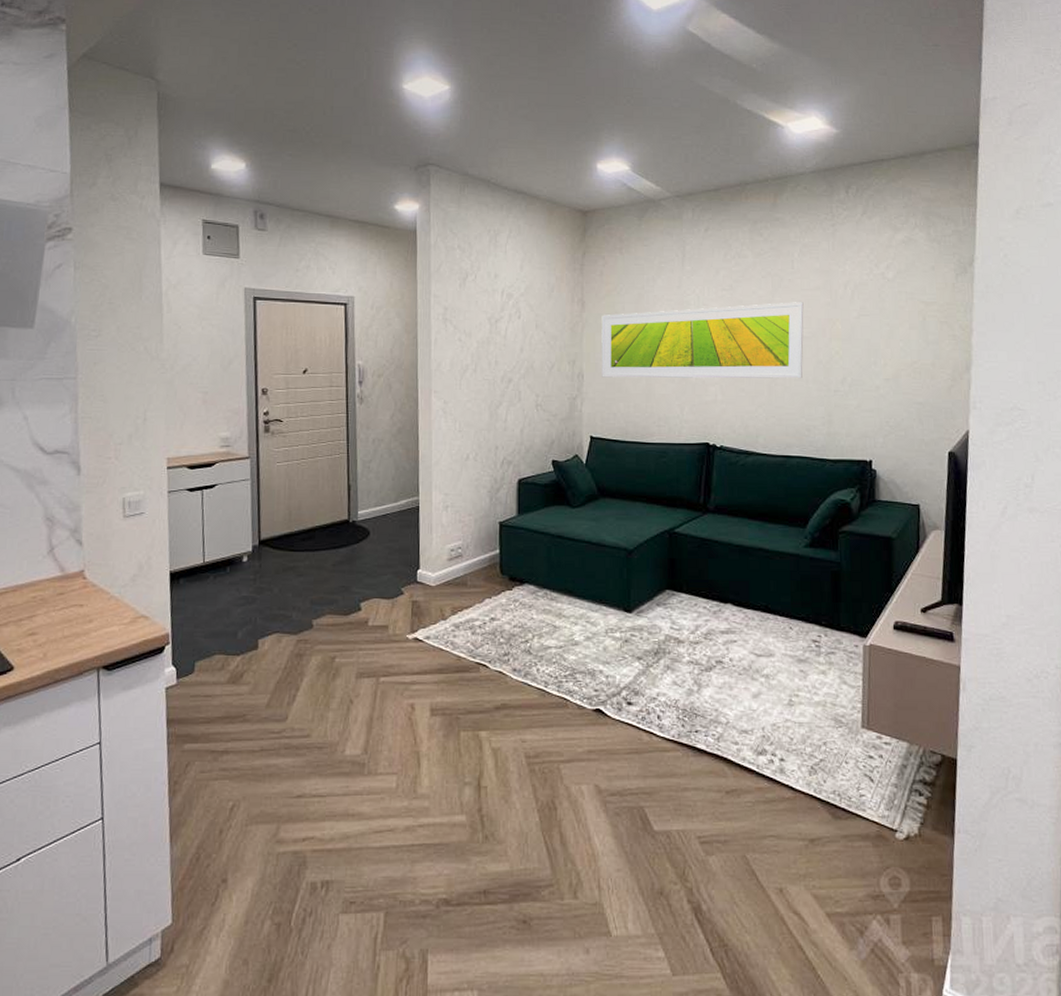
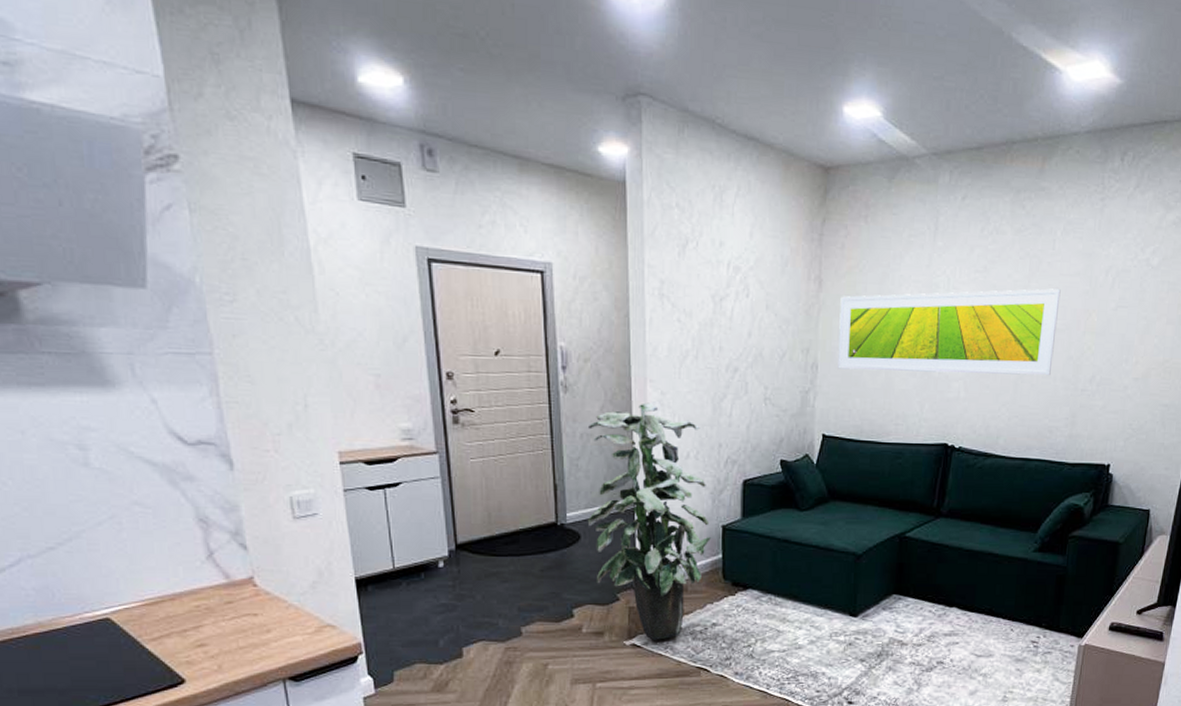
indoor plant: none [376,411,489,634] -> present [587,402,711,640]

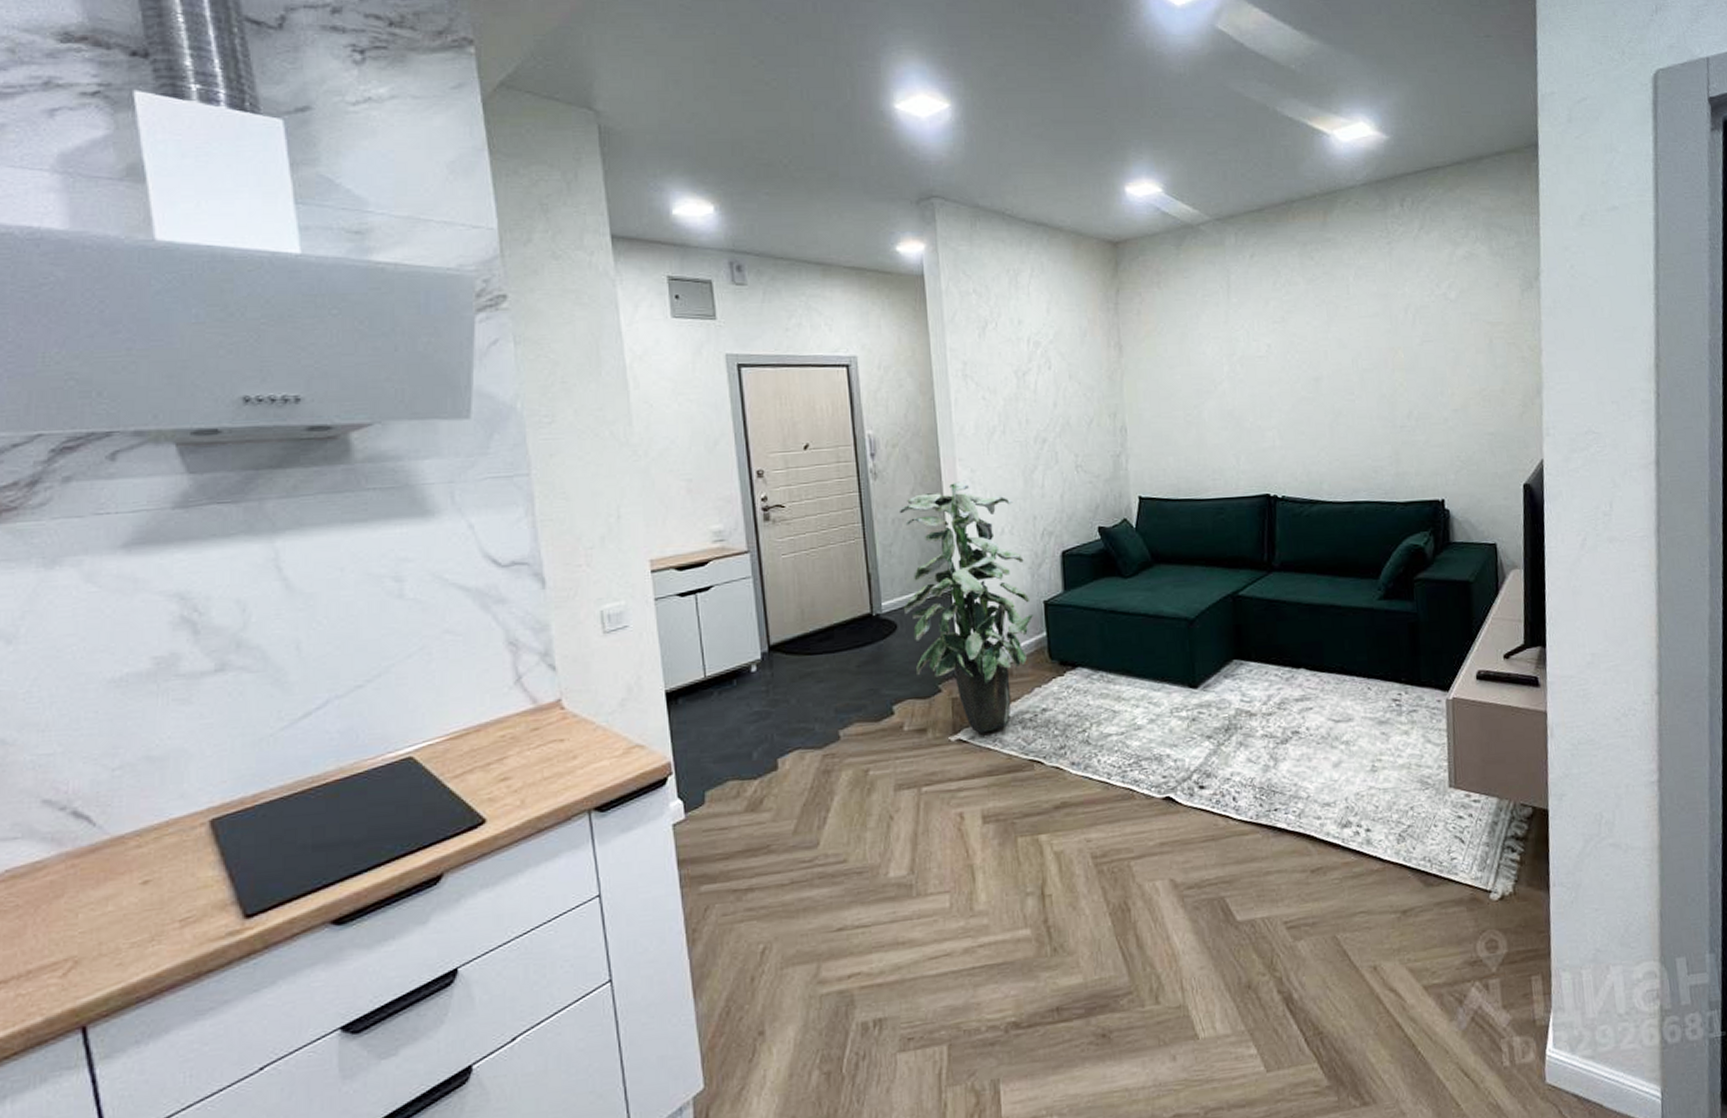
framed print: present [837,288,1061,376] -> none [1142,331,1366,430]

